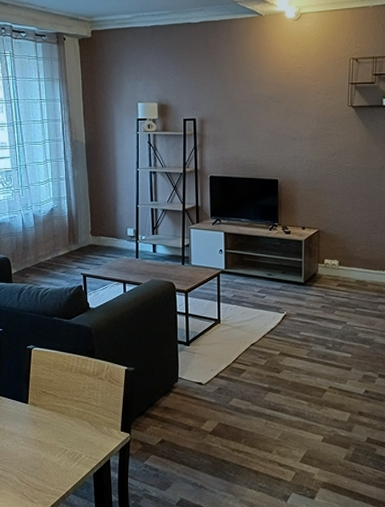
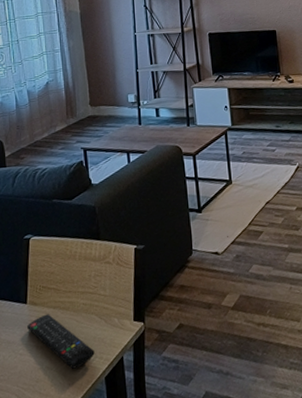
remote control: none [28,415,85,463] -> present [27,314,95,369]

